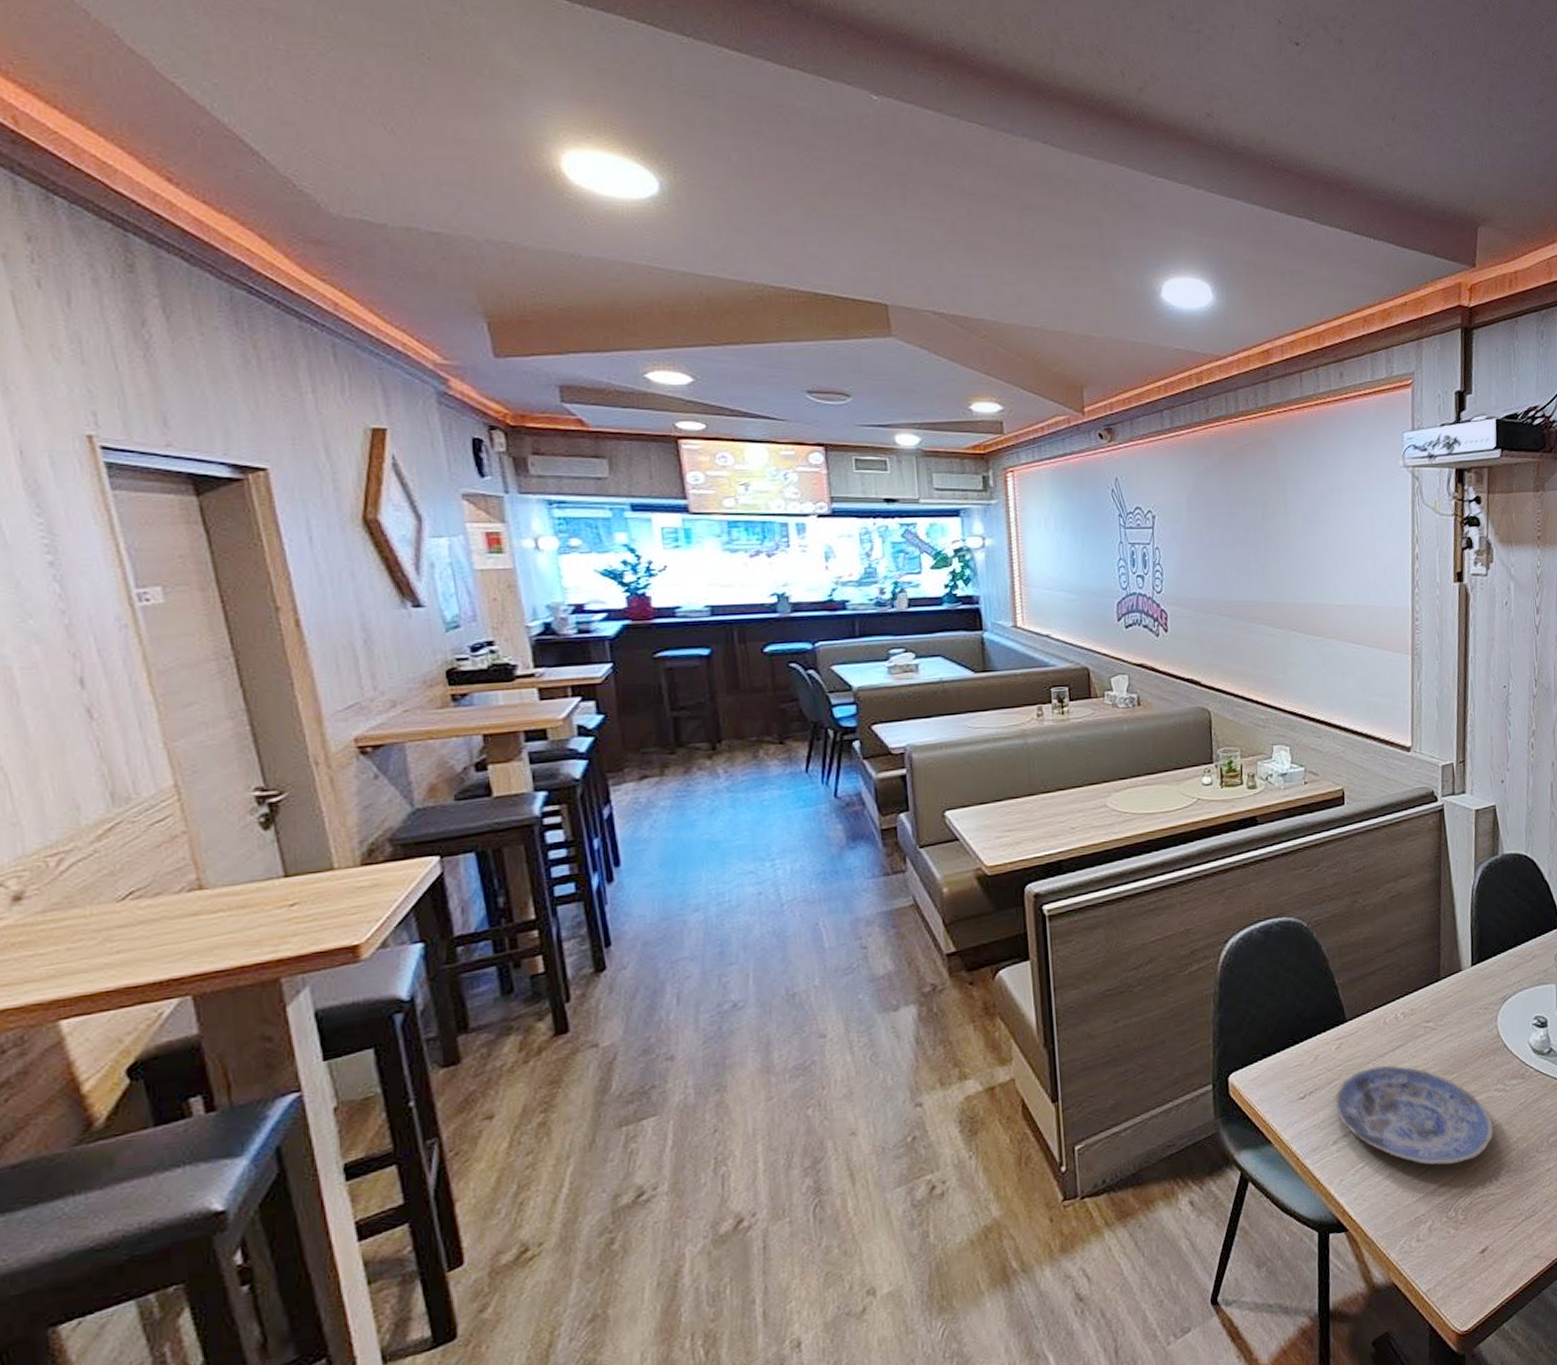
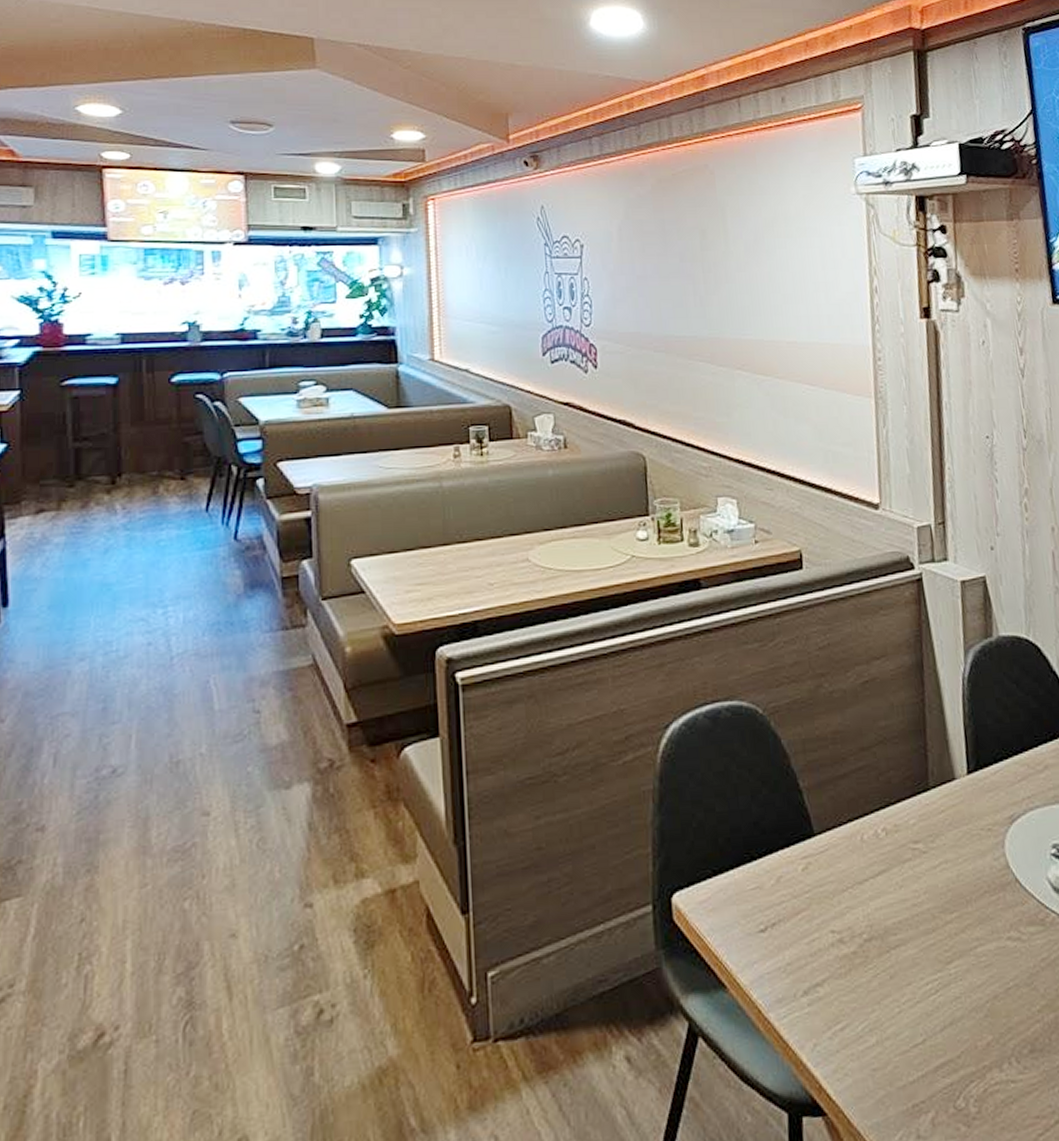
plate: present [1335,1065,1493,1165] -> none [803,895,1009,1036]

